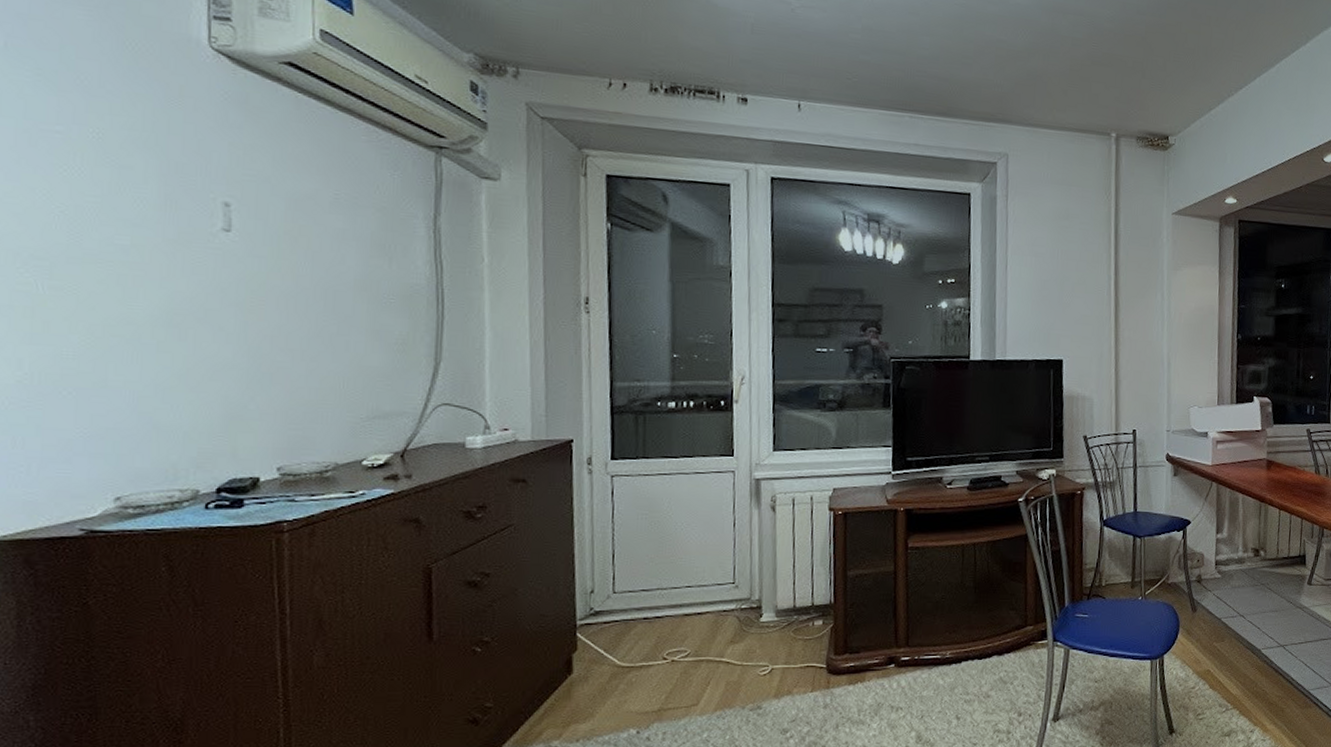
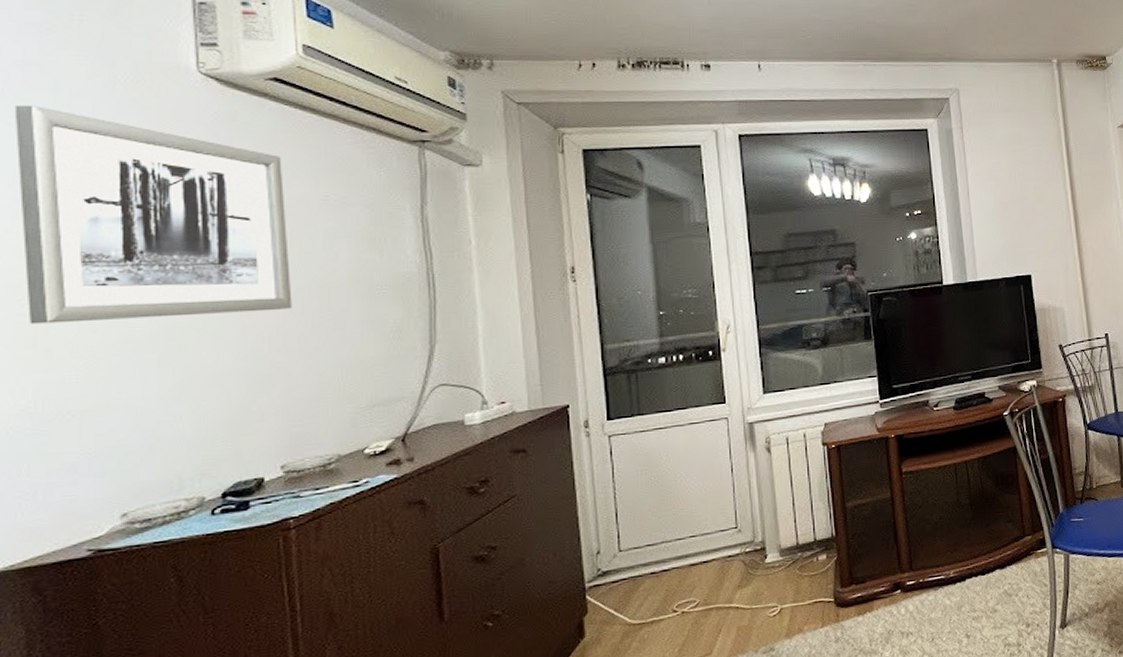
wall art: none [17,61,297,308] -> present [14,104,292,324]

